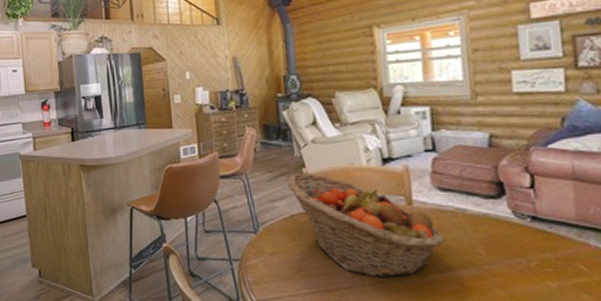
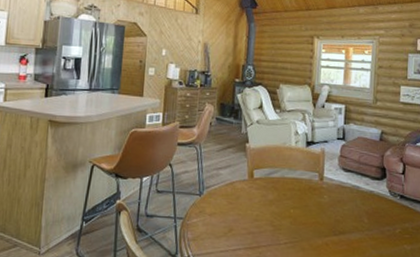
fruit basket: present [287,172,445,279] -> none [232,147,342,239]

